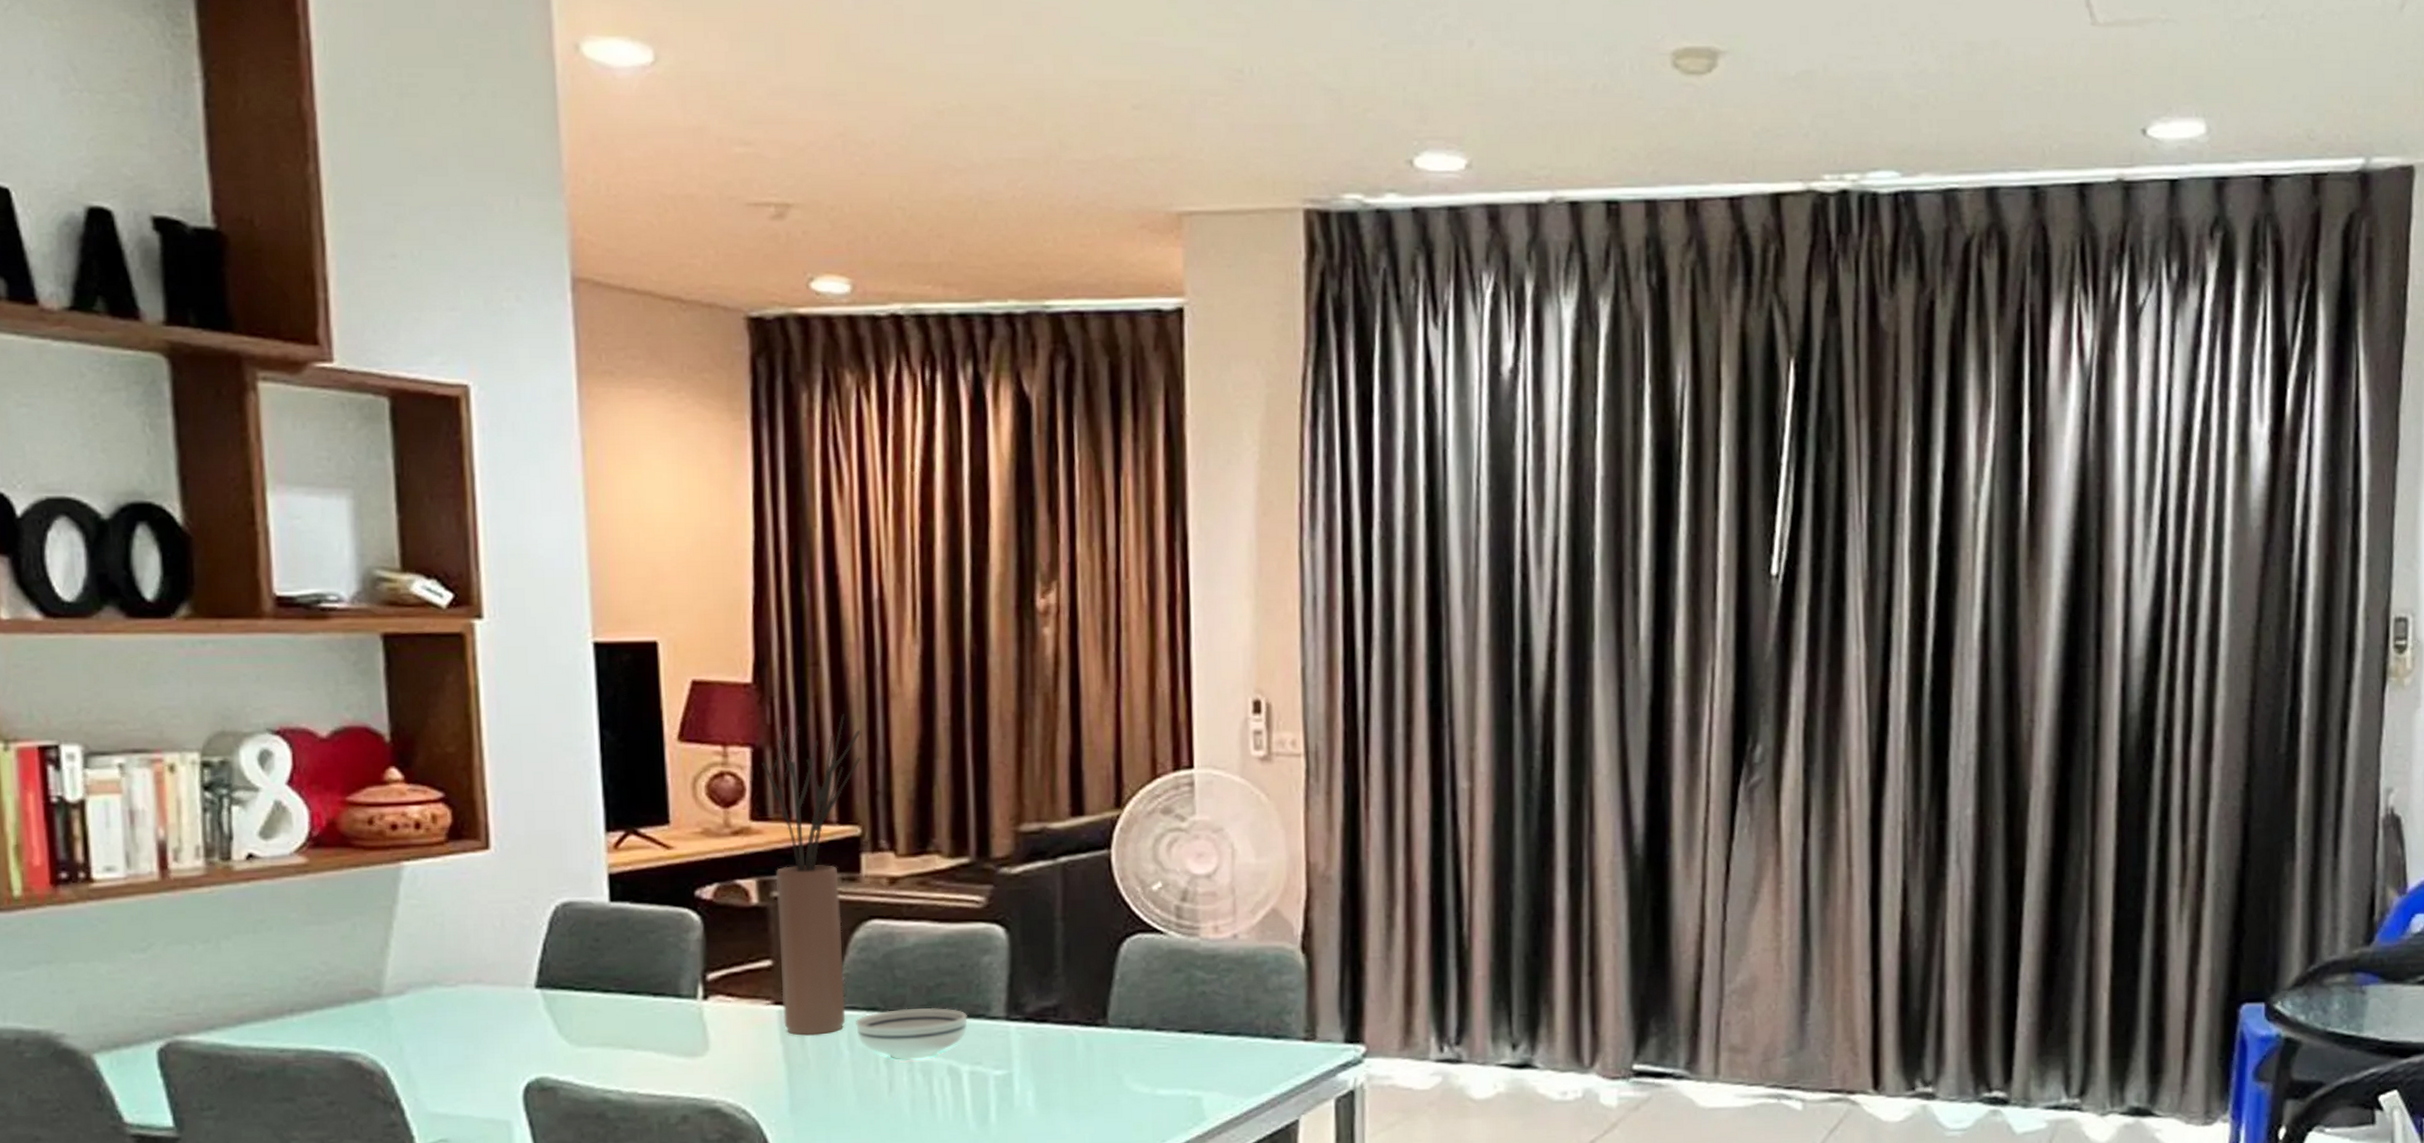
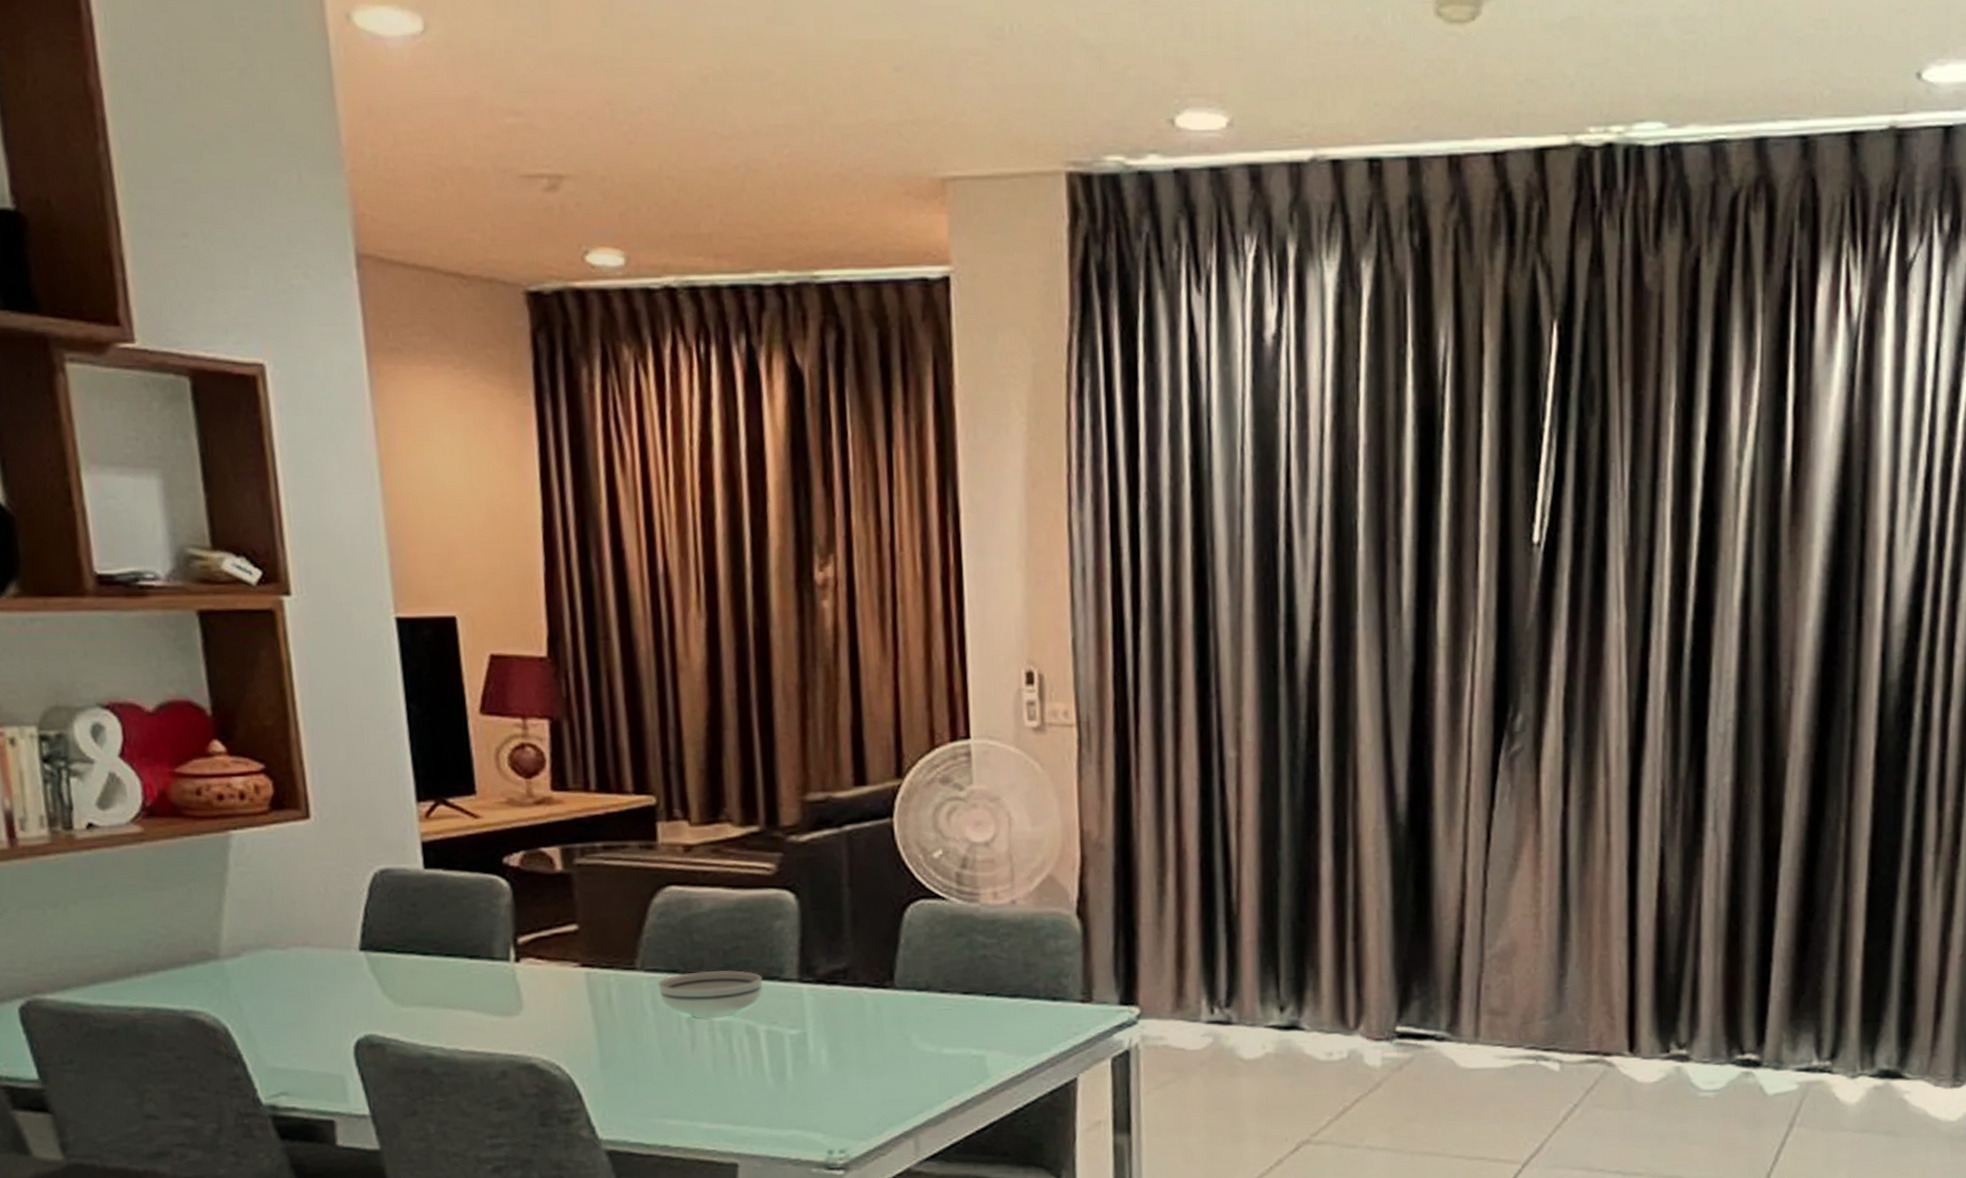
vase: present [761,714,861,1036] -> none [559,687,653,997]

